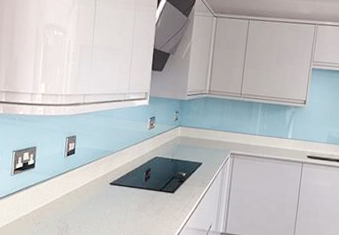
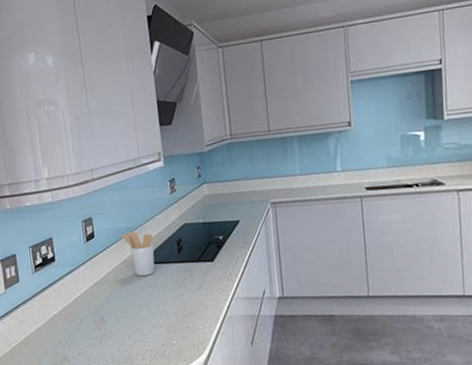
utensil holder: none [99,155,127,196] -> present [121,232,155,276]

